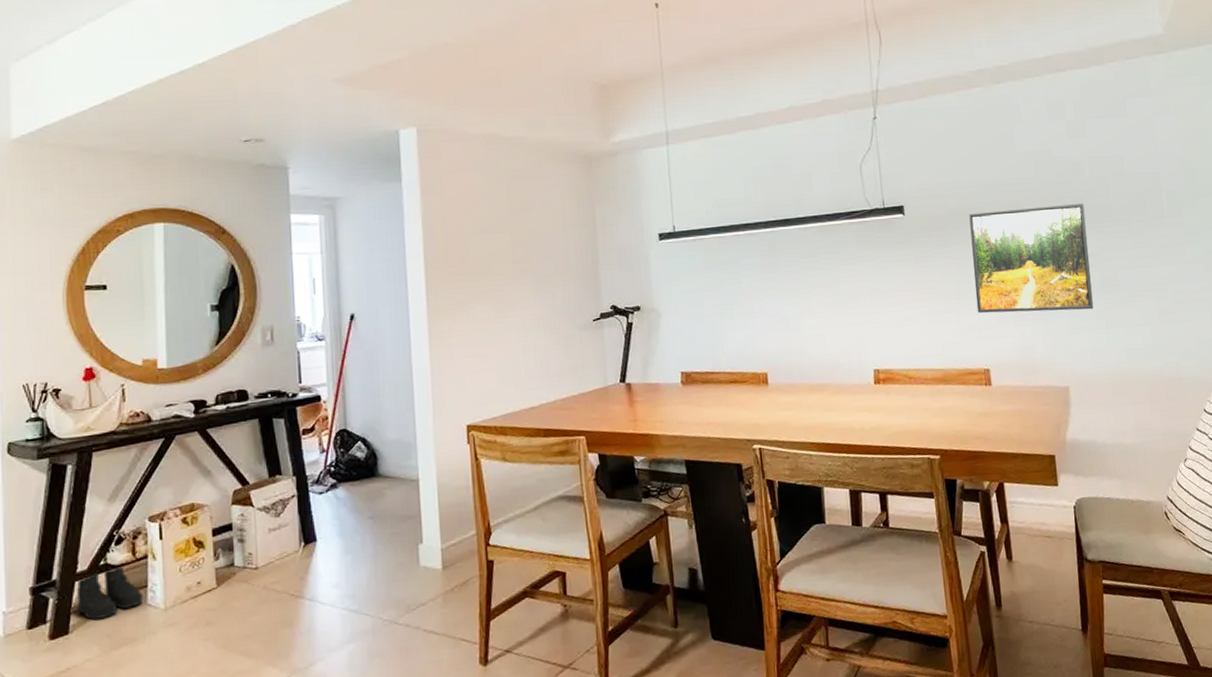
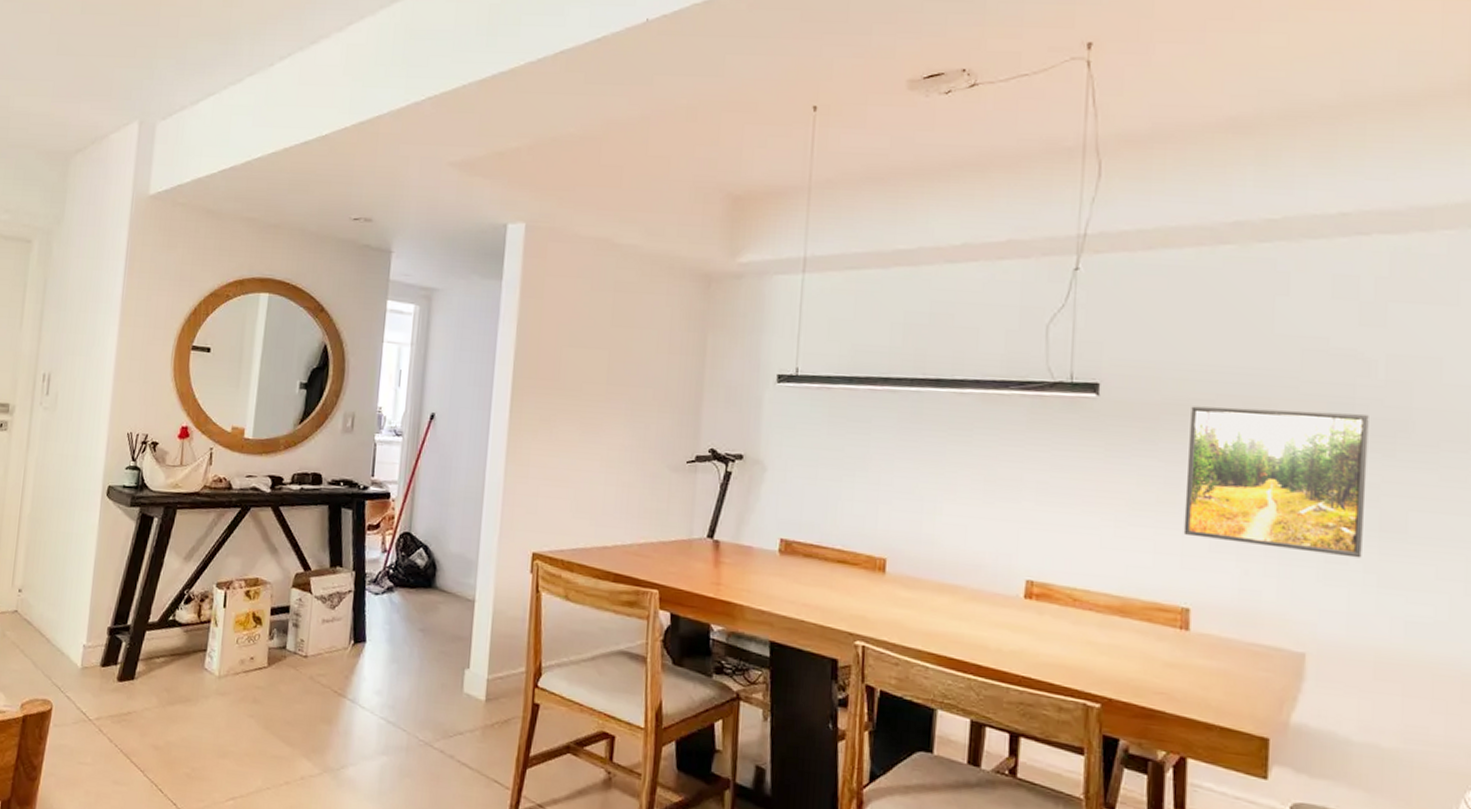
boots: present [76,566,143,621] -> none [145,624,201,673]

